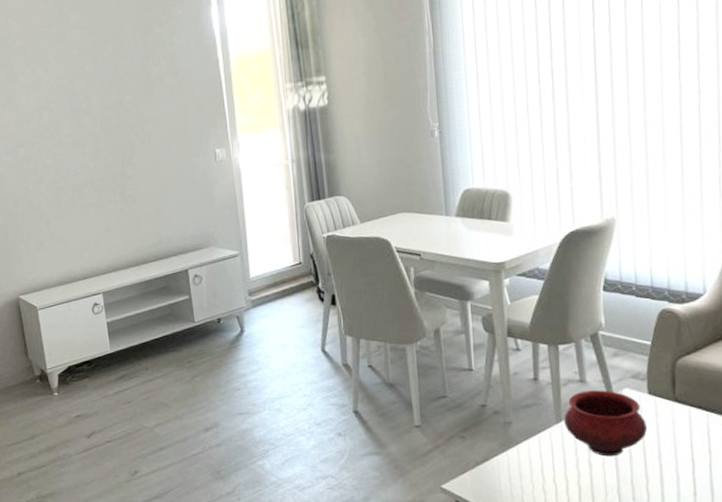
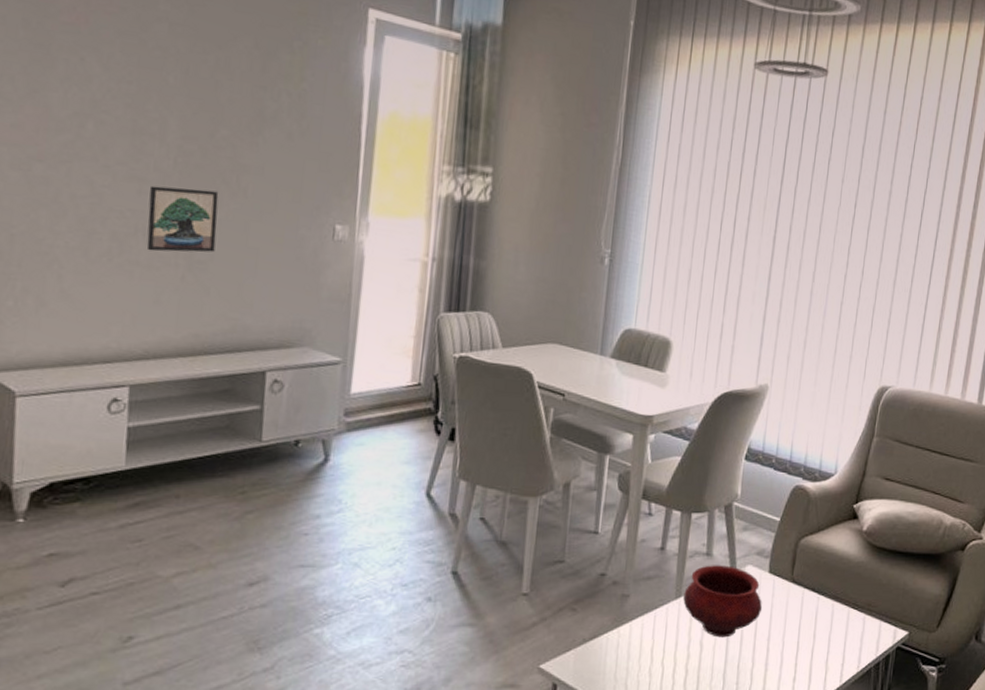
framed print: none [88,142,138,195] -> present [146,185,219,253]

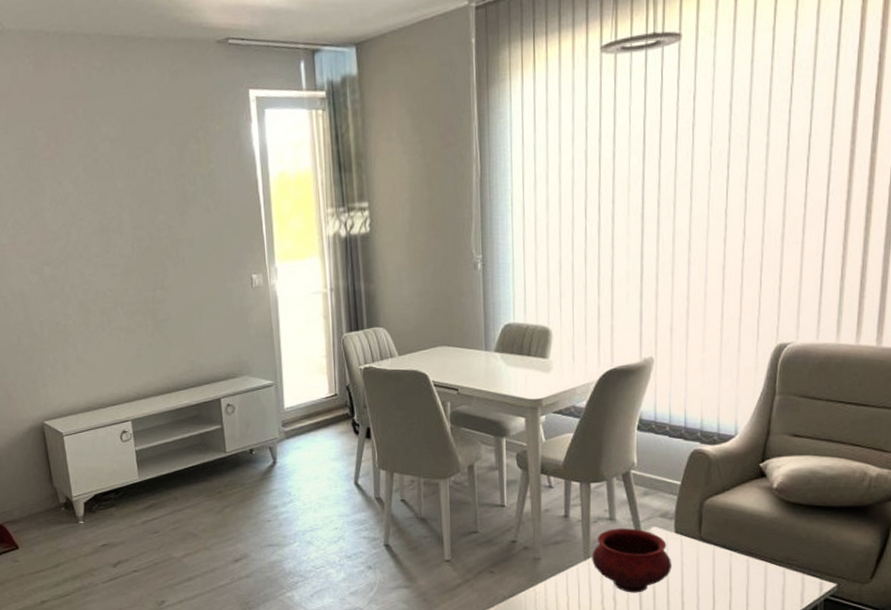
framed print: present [146,185,219,253] -> none [119,264,170,318]

